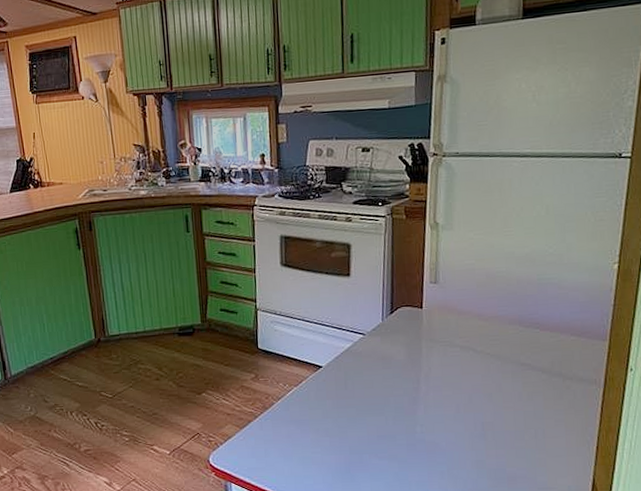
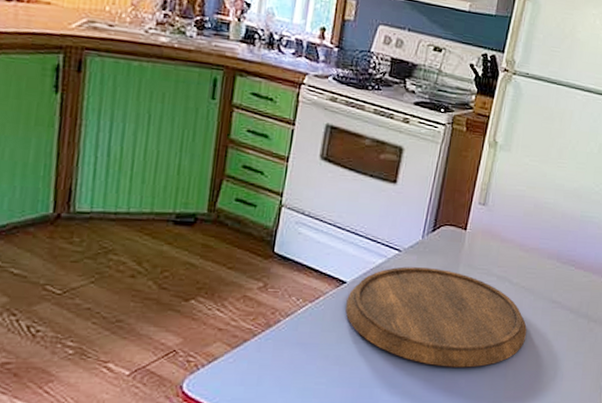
cutting board: none [325,346,500,432] -> present [345,266,528,368]

